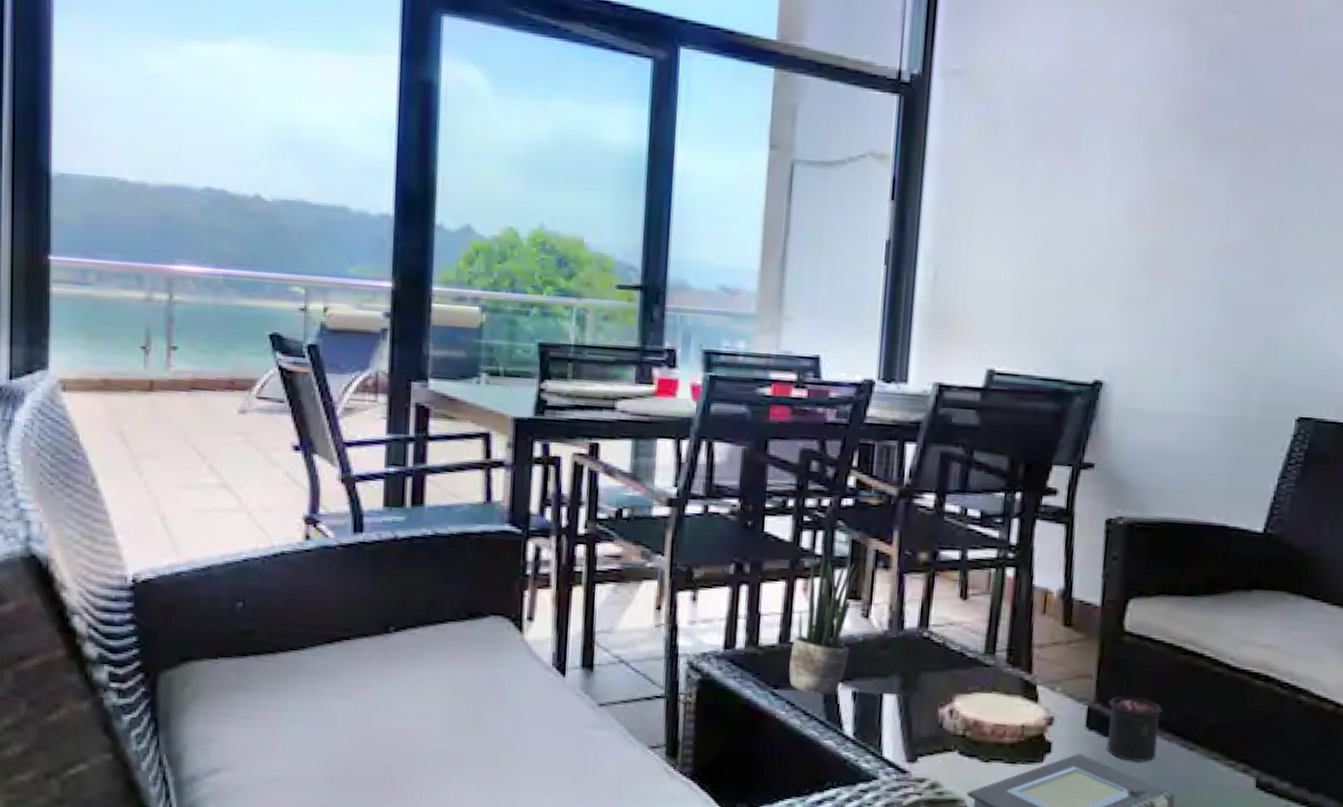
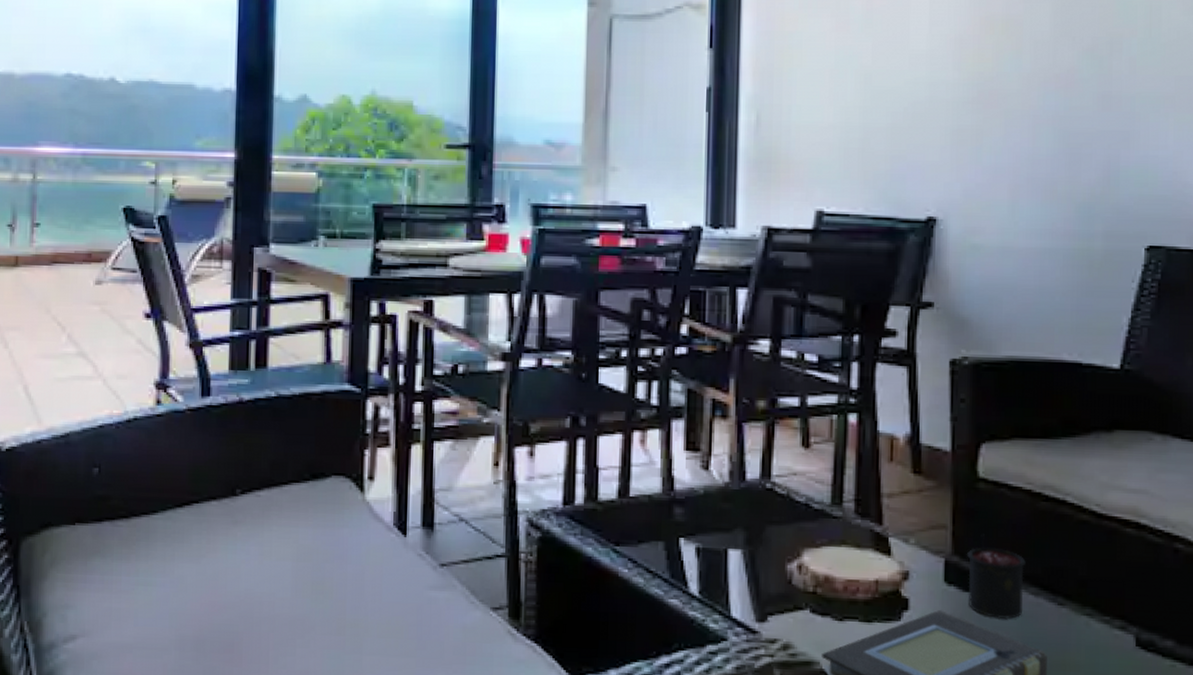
potted plant: present [789,550,859,695] -> none [630,401,696,551]

